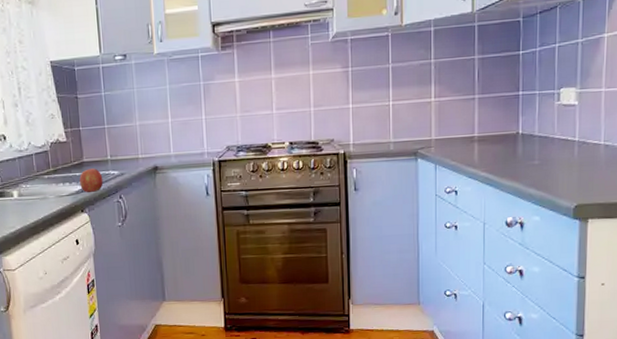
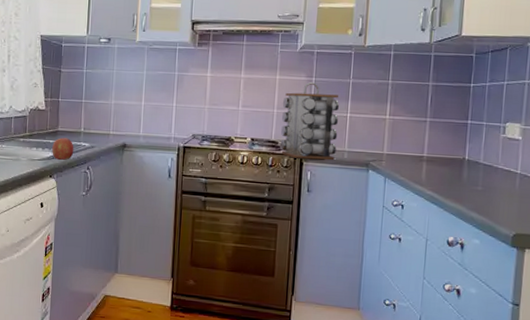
spice rack: none [319,73,381,158] -> present [280,82,340,161]

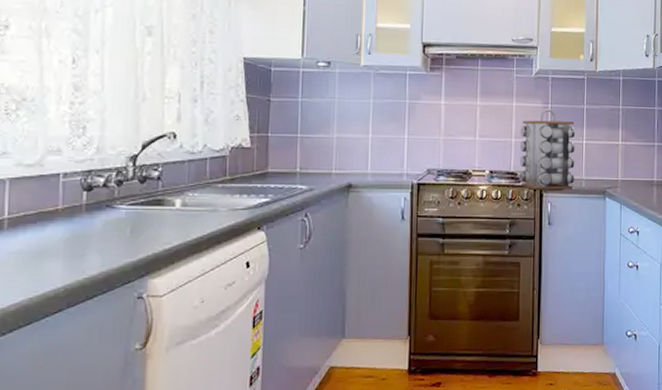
fruit: present [52,138,74,161] -> none [260,180,288,209]

